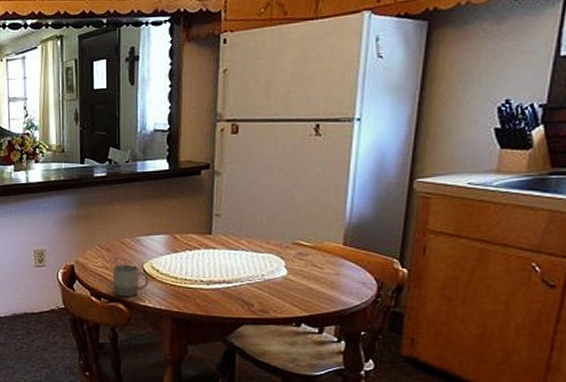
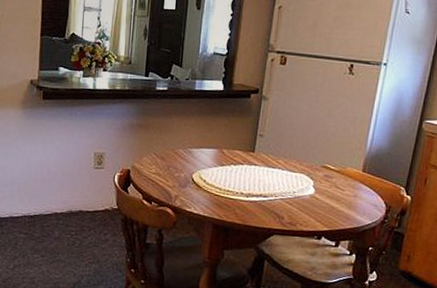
cup: present [113,264,150,297] -> none [164,172,197,203]

